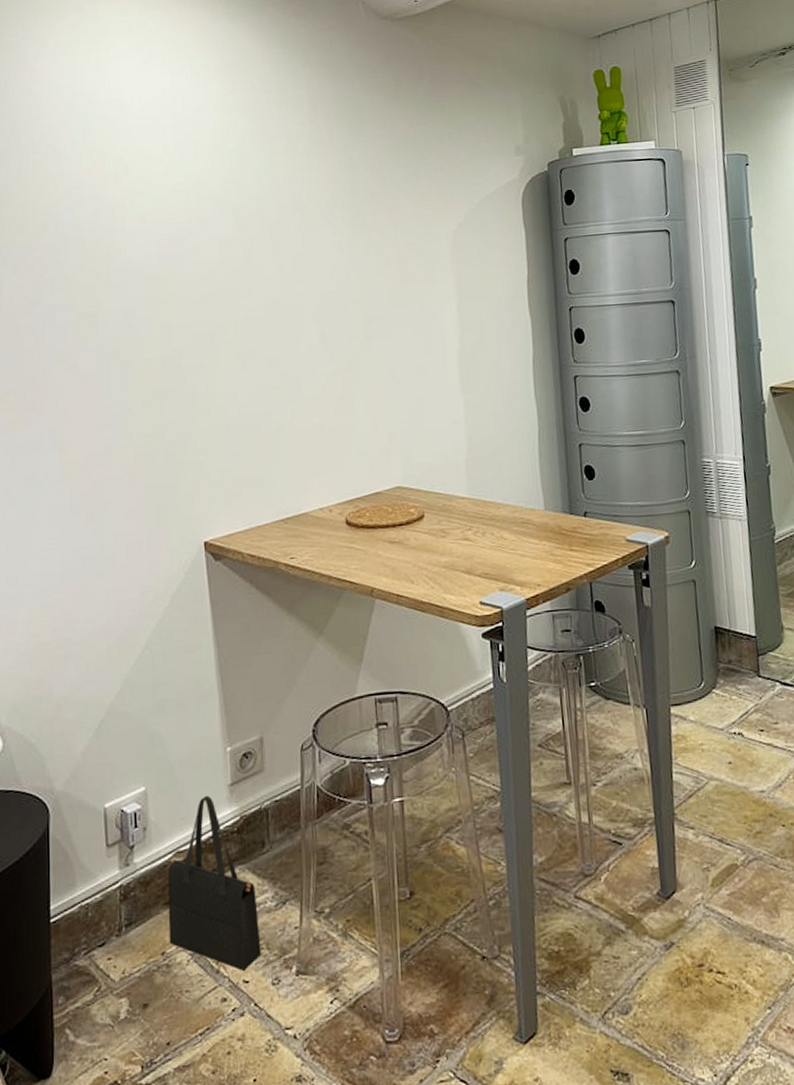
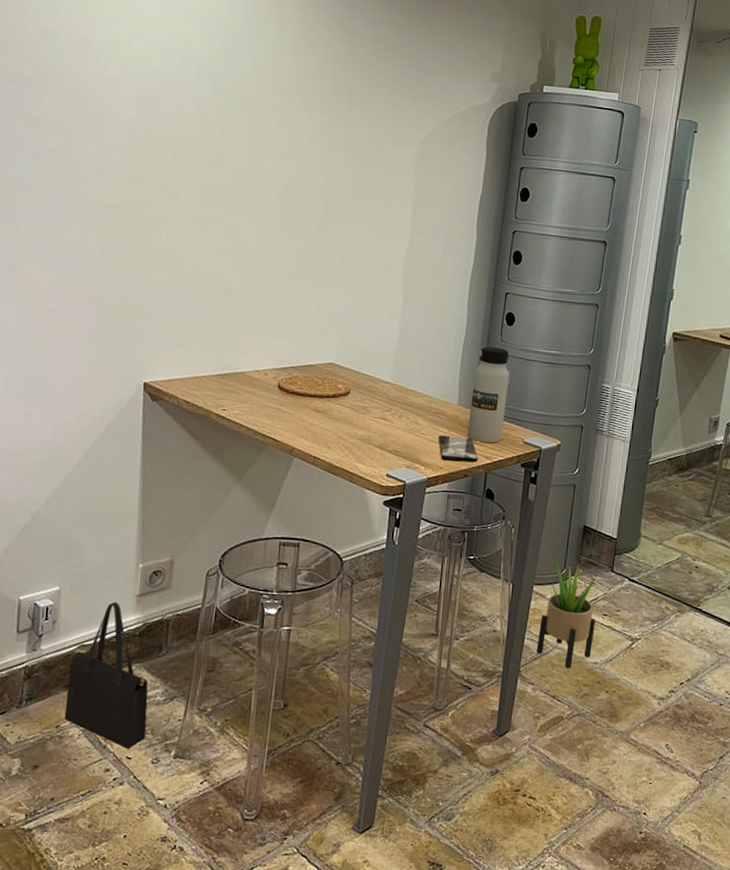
smartphone: none [530,544,579,576] -> present [438,435,478,463]
water bottle: none [556,438,601,549] -> present [467,346,510,444]
potted plant: none [687,671,755,803] -> present [536,559,597,668]

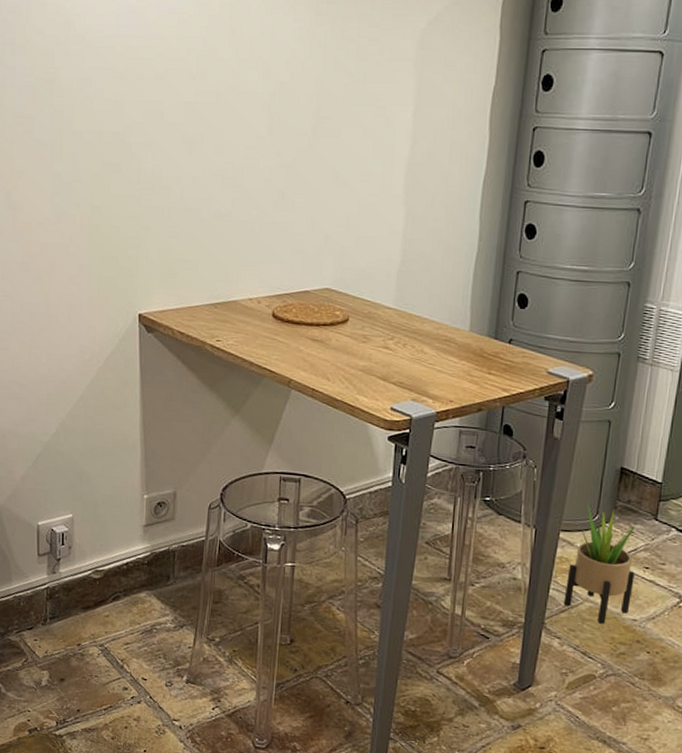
tote bag: present [64,601,148,749] -> none [84,530,159,671]
smartphone: present [438,435,478,463] -> none [447,365,494,396]
water bottle: present [467,346,510,444] -> none [481,264,530,374]

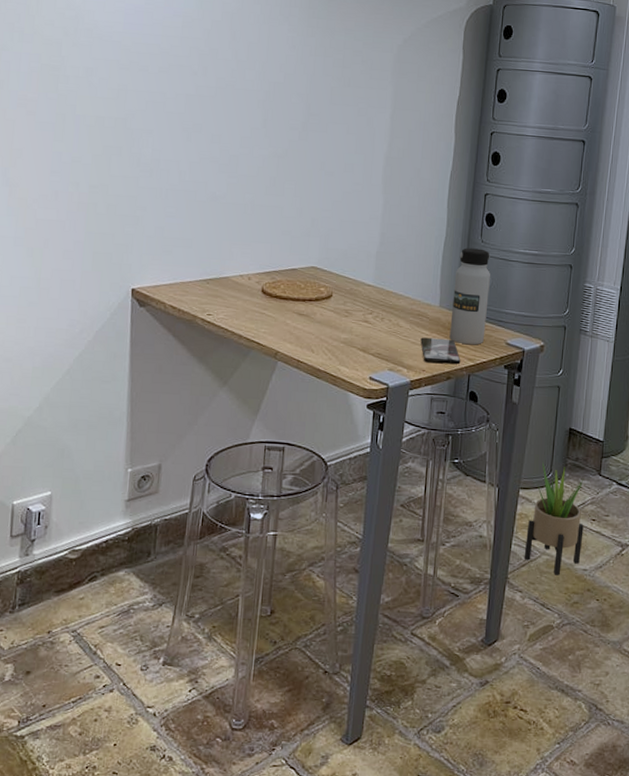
smartphone: none [447,365,494,396] -> present [420,337,461,365]
water bottle: none [481,264,530,374] -> present [449,248,490,345]

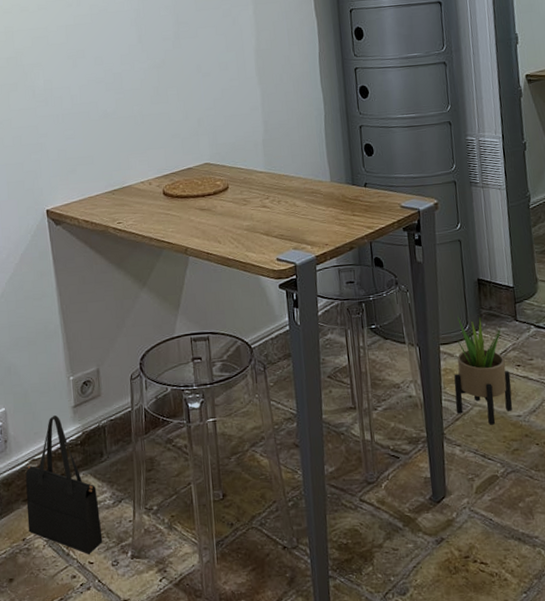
tote bag: none [56,506,137,655] -> present [25,415,103,554]
smartphone: present [420,337,461,365] -> none [318,210,361,237]
water bottle: present [449,248,490,345] -> none [340,120,379,214]

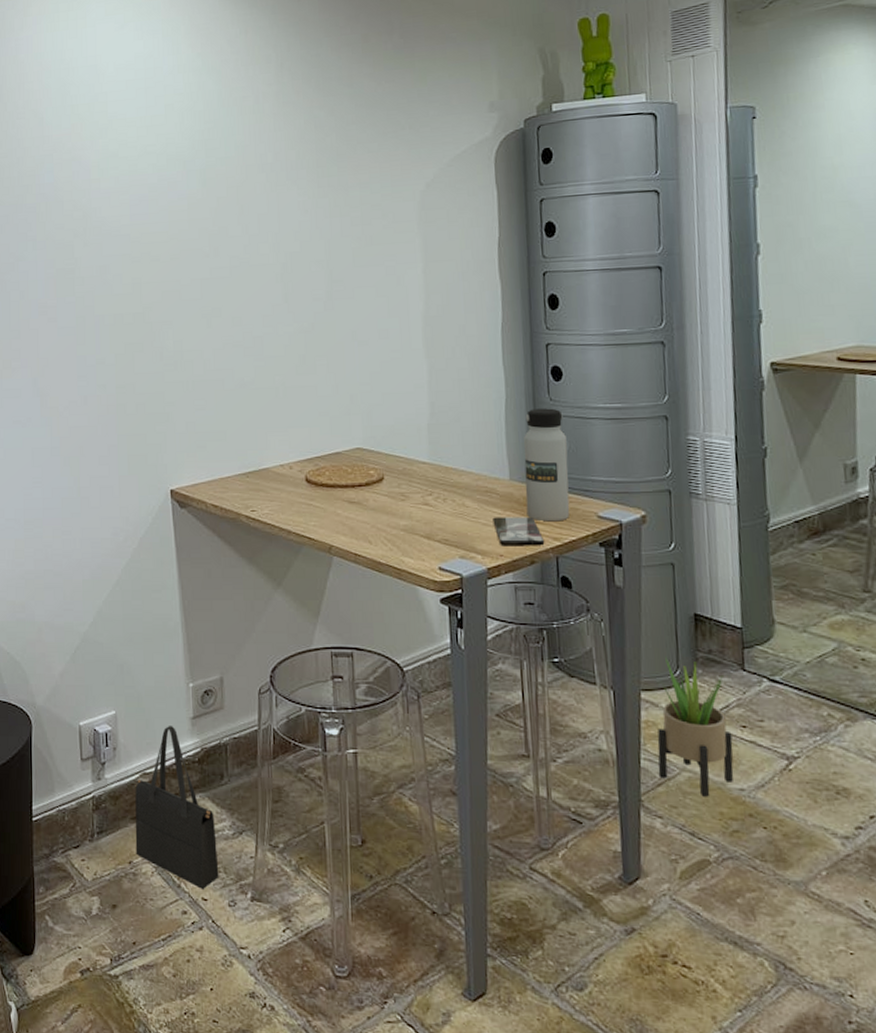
smartphone: none [318,210,361,237] -> present [493,516,545,546]
water bottle: none [340,120,379,214] -> present [523,408,570,522]

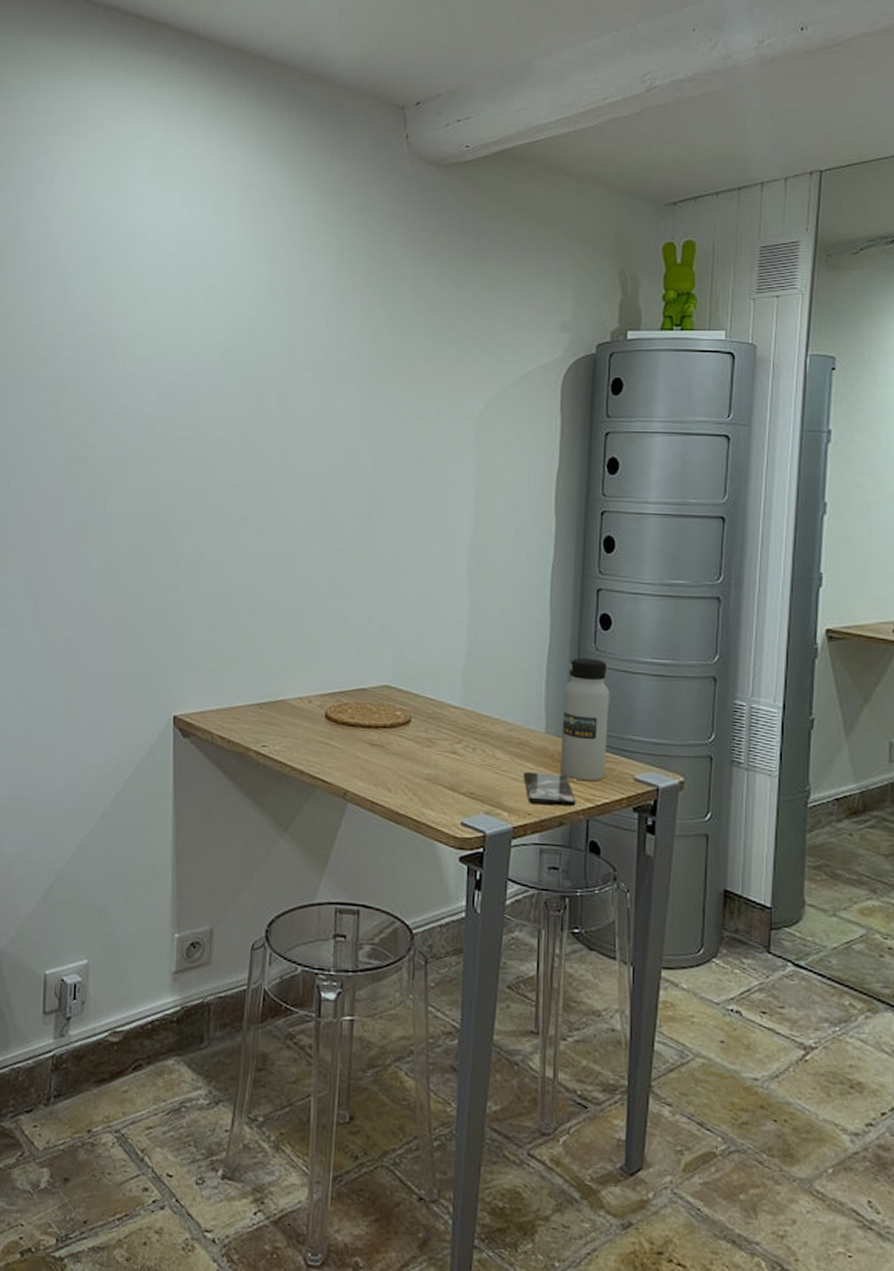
tote bag: present [135,725,219,889] -> none [96,978,190,1164]
potted plant: present [657,657,734,797] -> none [671,934,751,1086]

